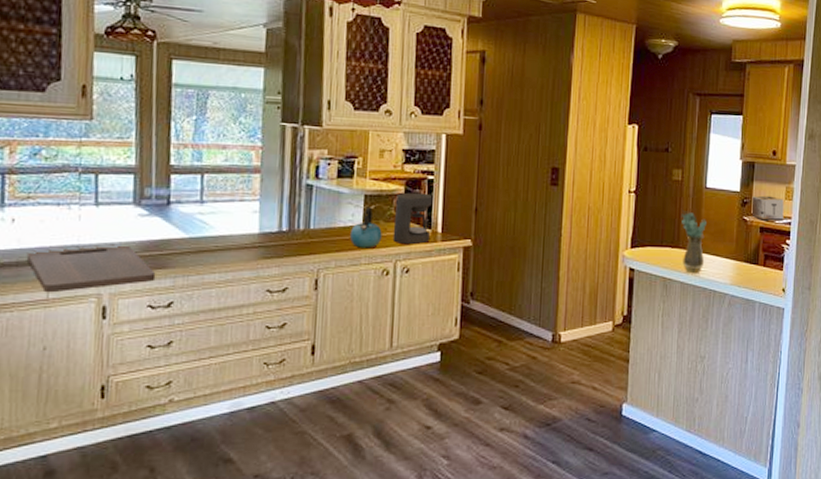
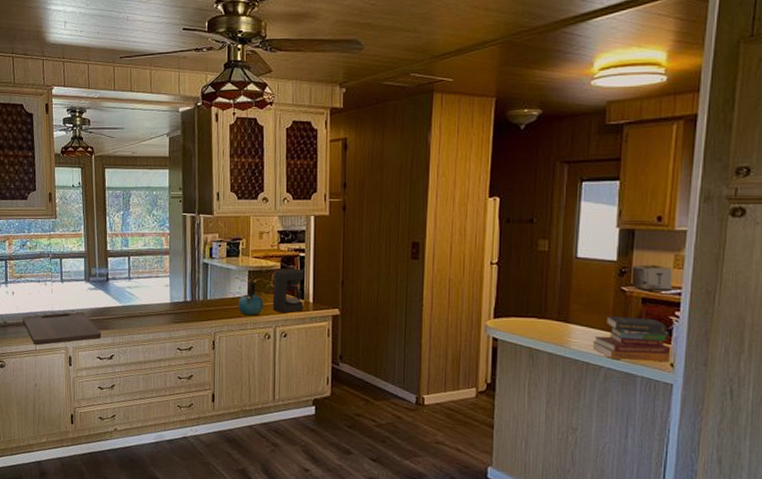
vase: present [681,209,707,274] -> none [548,280,577,345]
books: none [718,245,783,288] -> present [592,316,671,363]

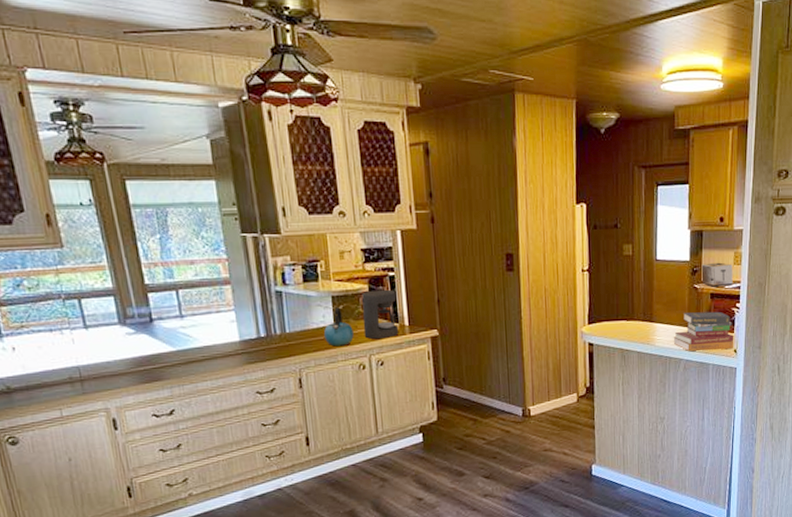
cutting board: present [22,310,102,346] -> none [33,361,155,412]

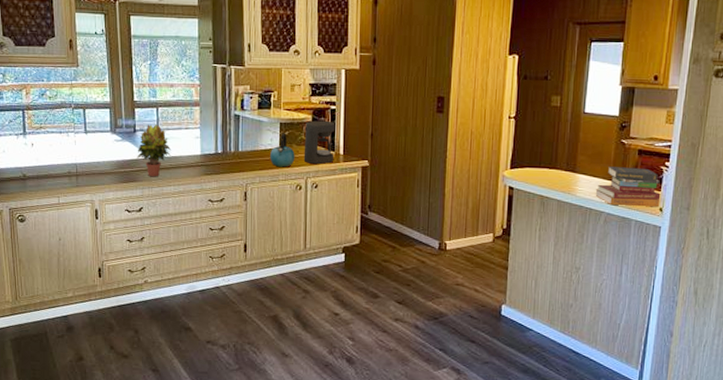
potted plant: none [157,309,203,373] -> present [137,123,172,177]
toaster: present [701,262,733,288] -> none [630,119,665,145]

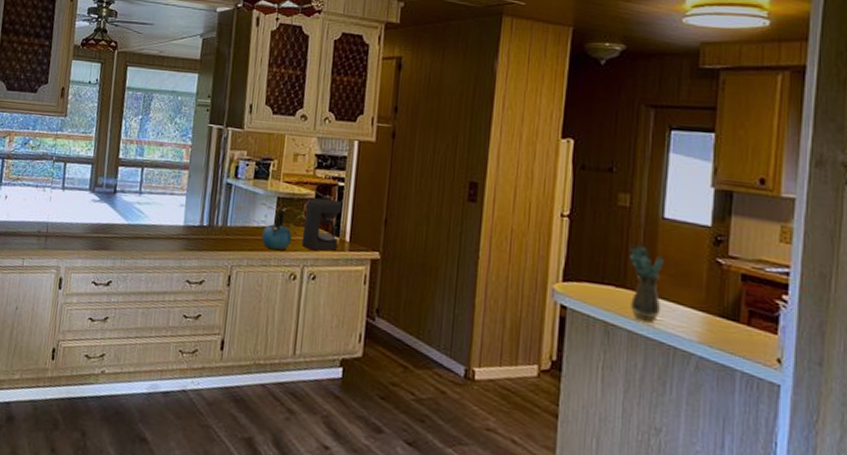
potted plant: present [137,123,172,177] -> none [113,185,152,247]
vase: none [558,133,584,193] -> present [628,242,664,324]
books: present [595,167,661,208] -> none [681,293,778,357]

